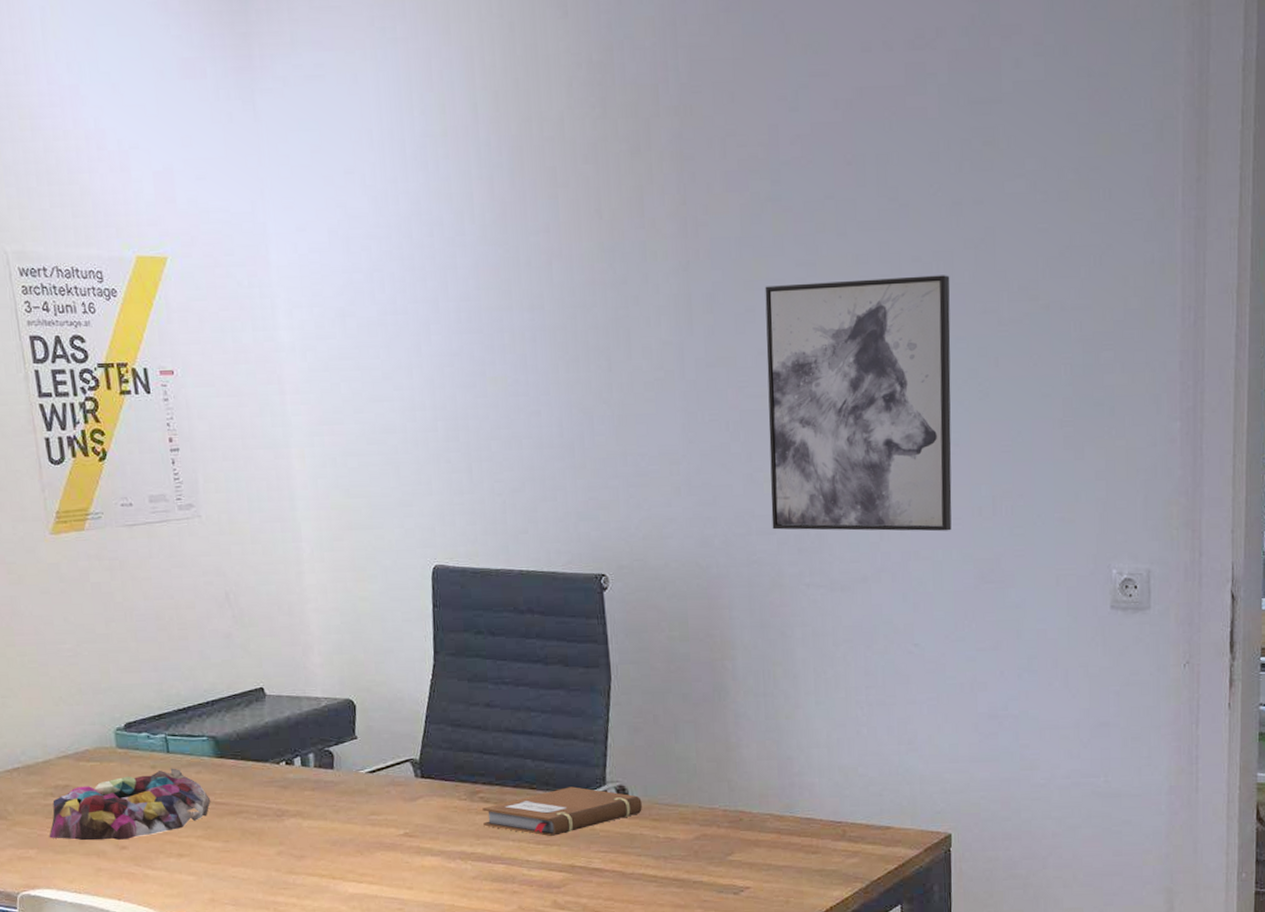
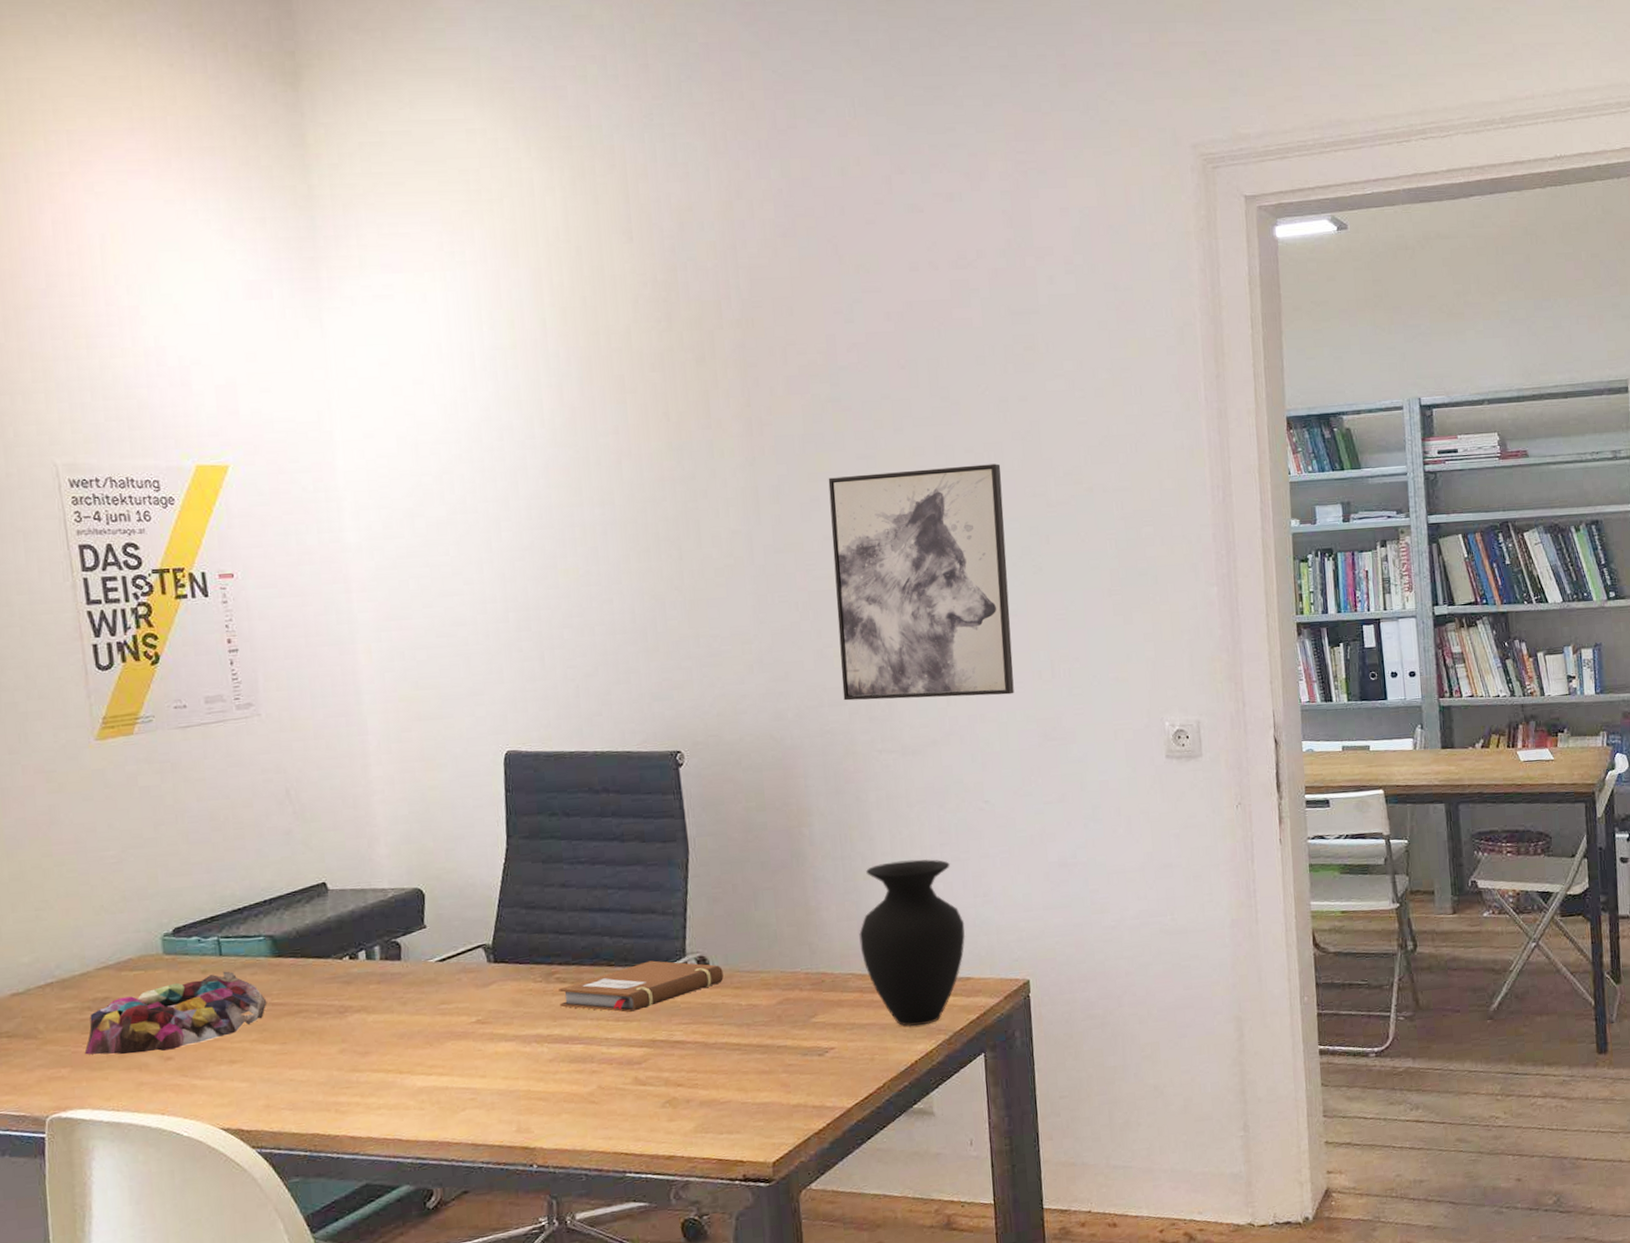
vase: none [779,701,888,872] -> present [859,859,966,1026]

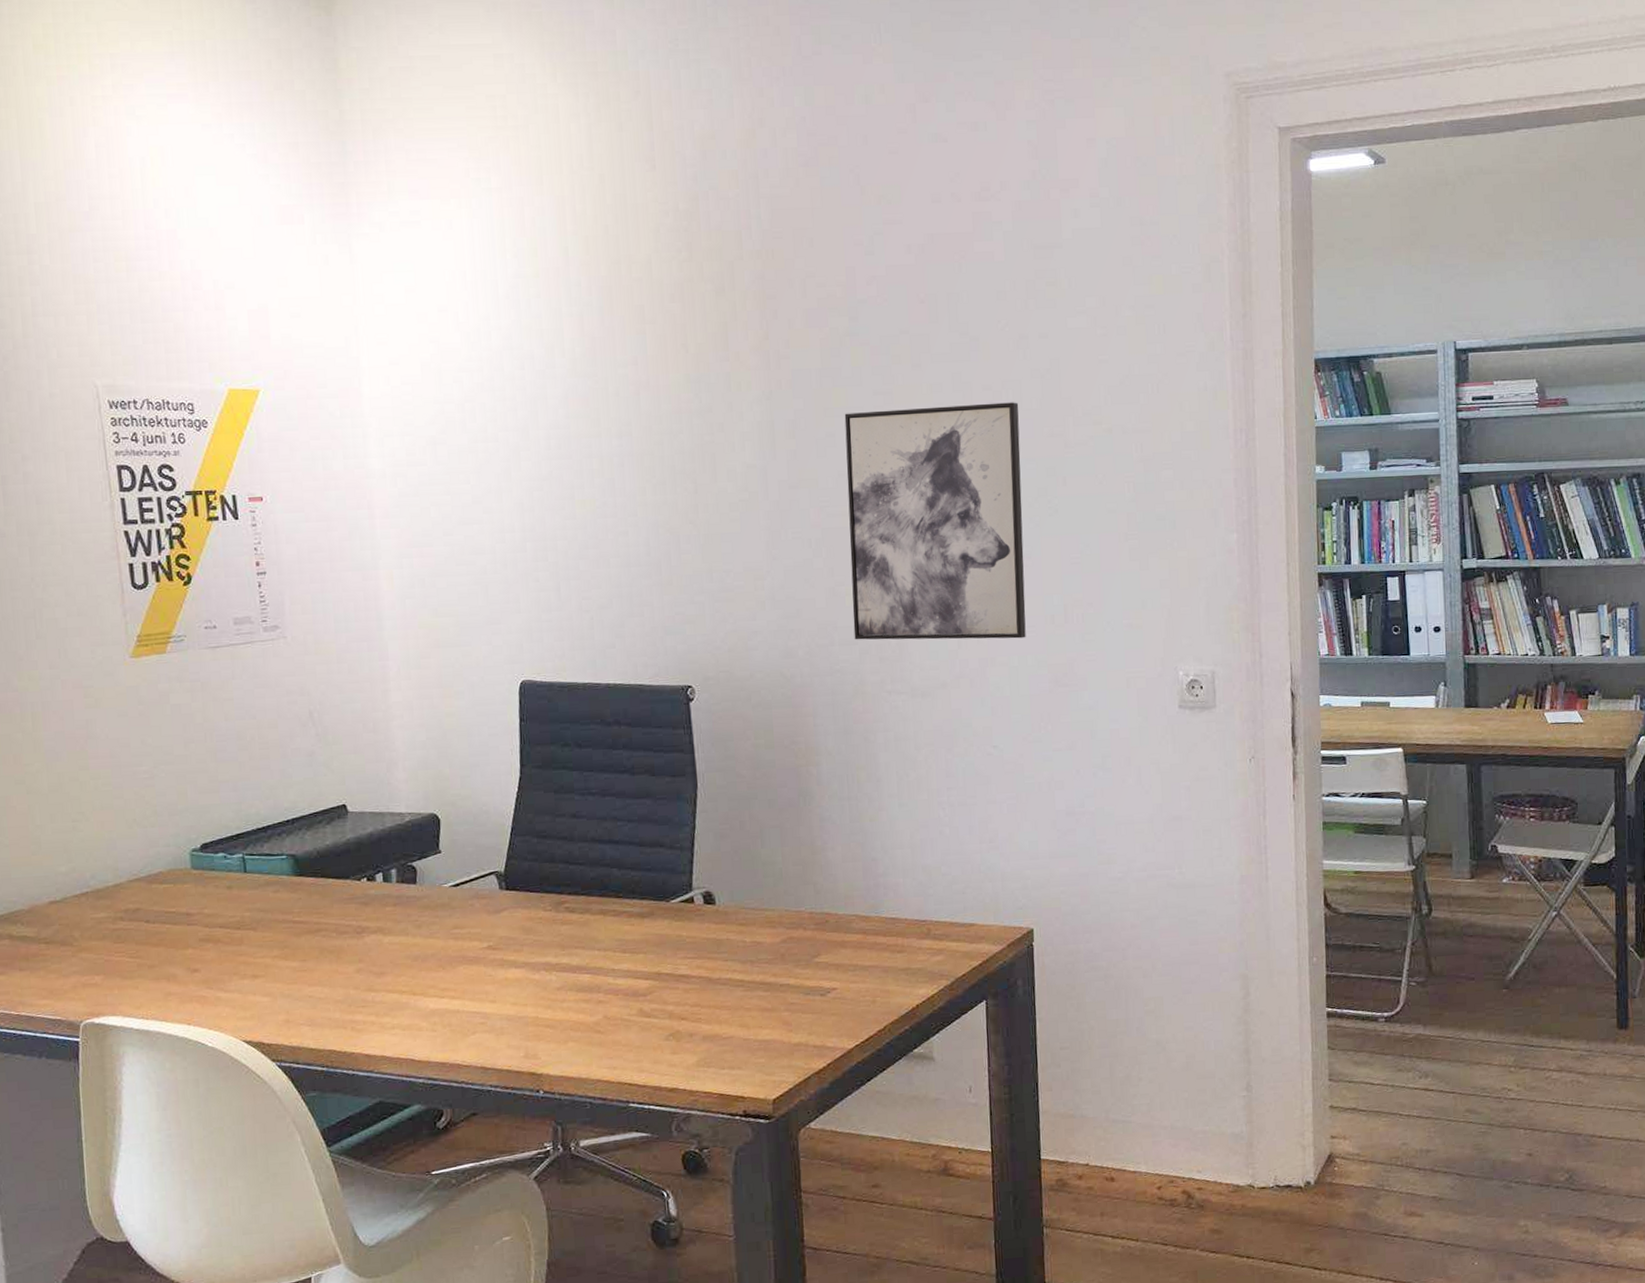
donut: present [84,971,267,1055] -> none [116,888,289,965]
notebook: present [559,960,724,1013] -> none [568,894,729,945]
vase: present [859,859,966,1026] -> none [864,802,971,970]

